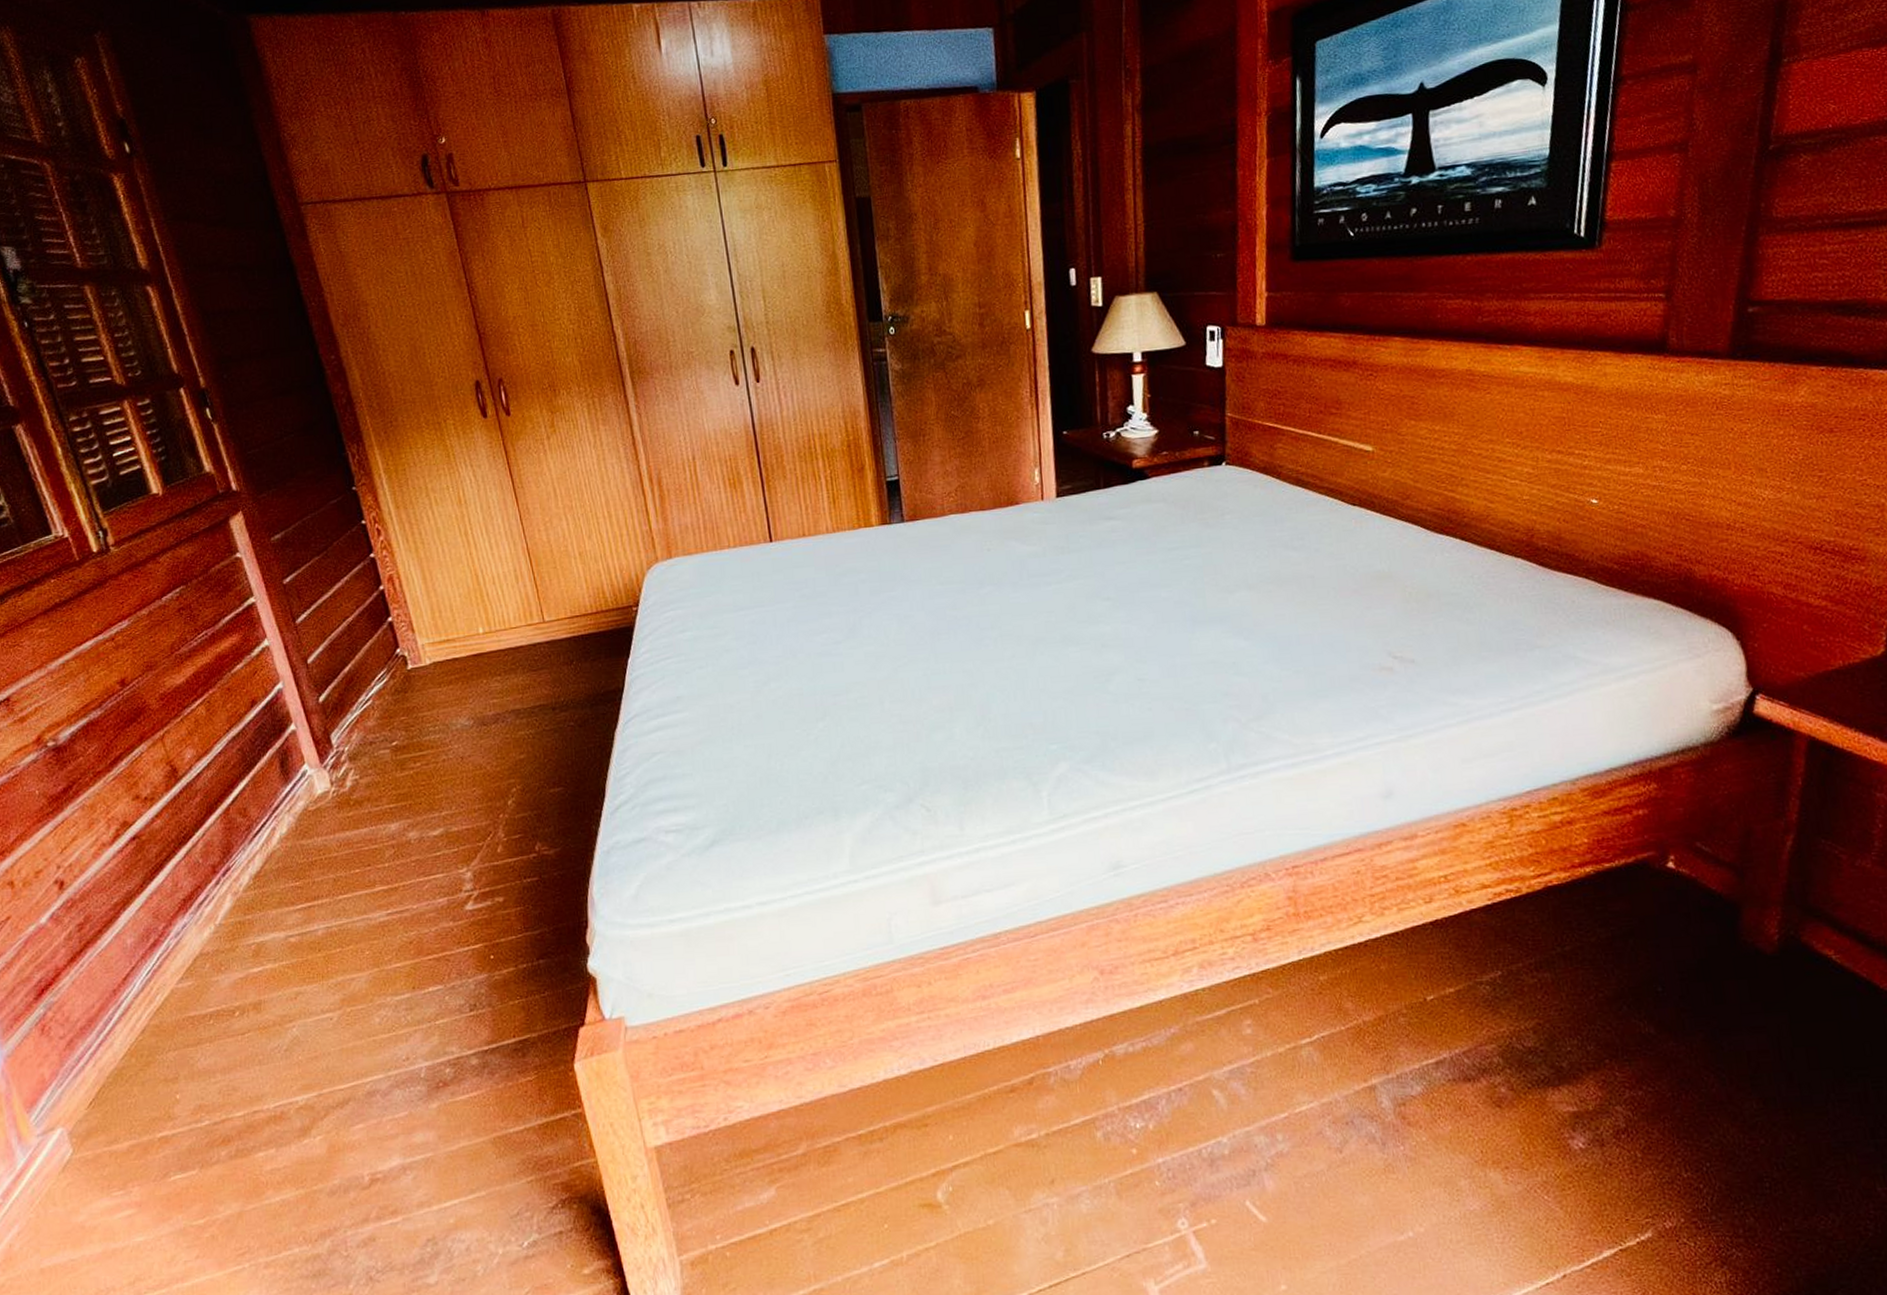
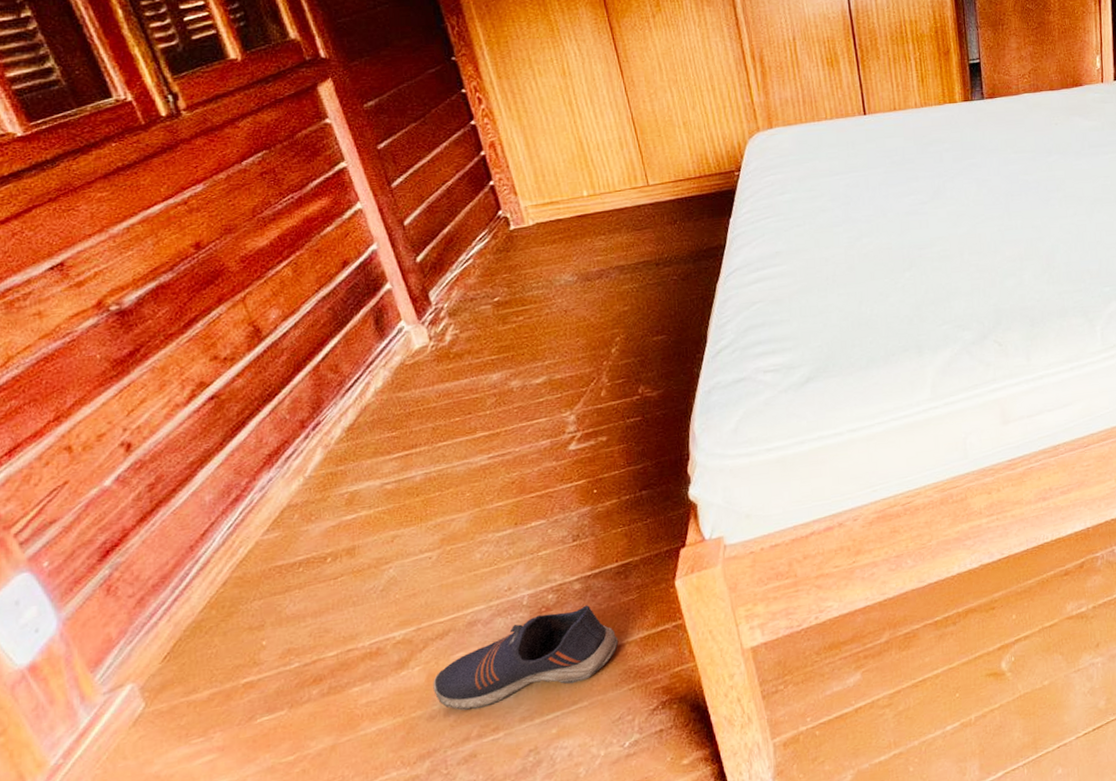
shoe: none [334,1083,517,1189] -> present [433,605,619,711]

